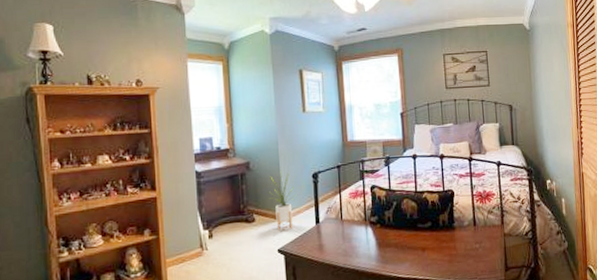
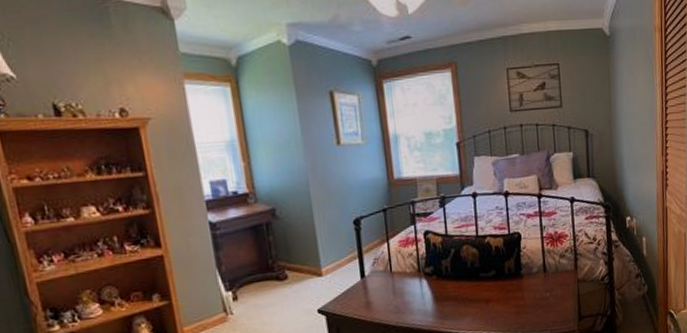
house plant: present [269,170,296,231] -> none [301,216,335,289]

